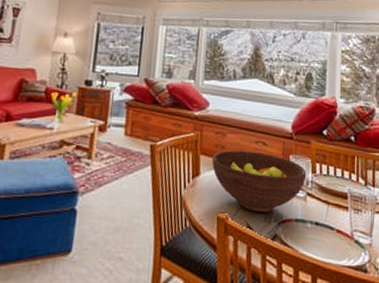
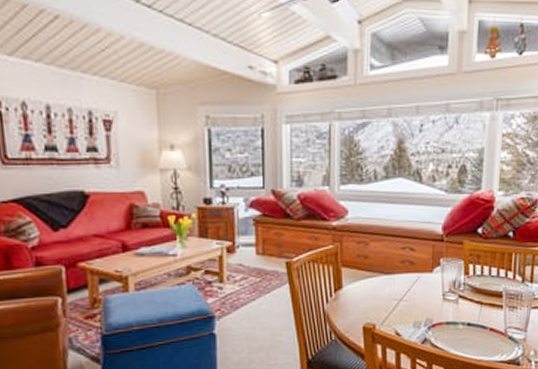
fruit bowl: present [211,150,307,212] -> none [354,258,459,319]

